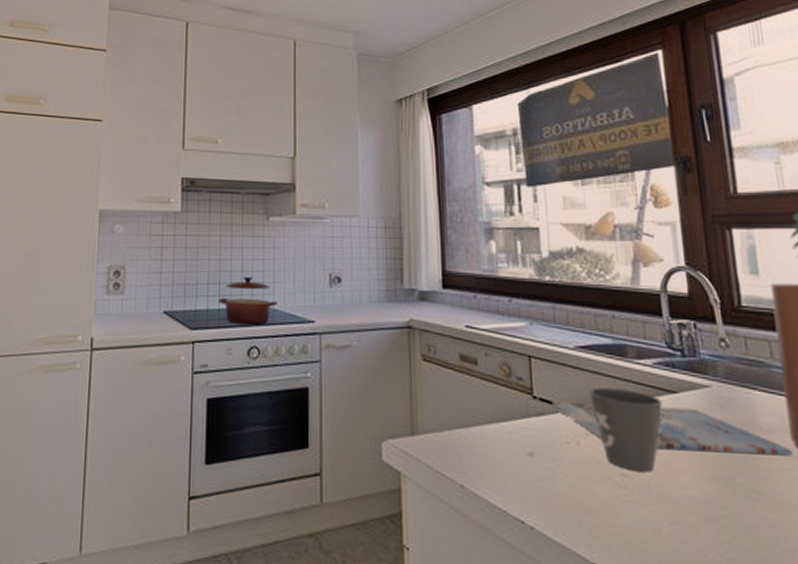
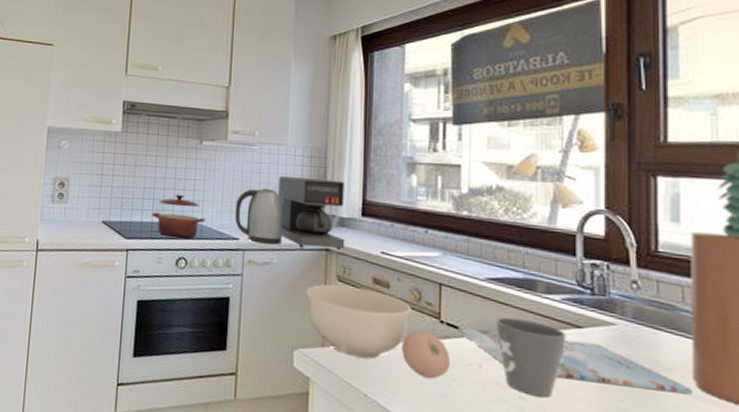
kettle: none [309,264,361,325] -> present [235,188,285,245]
coffee maker: none [353,250,428,327] -> present [278,176,345,251]
bowl: none [391,365,502,445] -> present [306,284,411,359]
fruit: none [496,409,547,462] -> present [402,330,450,379]

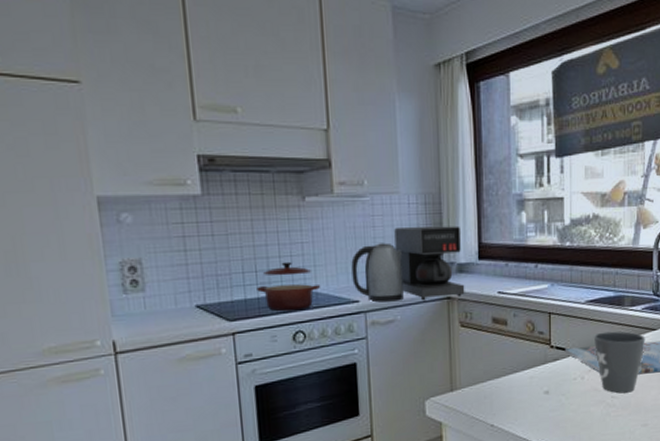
bowl: present [306,284,411,359] -> none [432,329,527,394]
fruit: present [402,330,450,379] -> none [520,358,559,399]

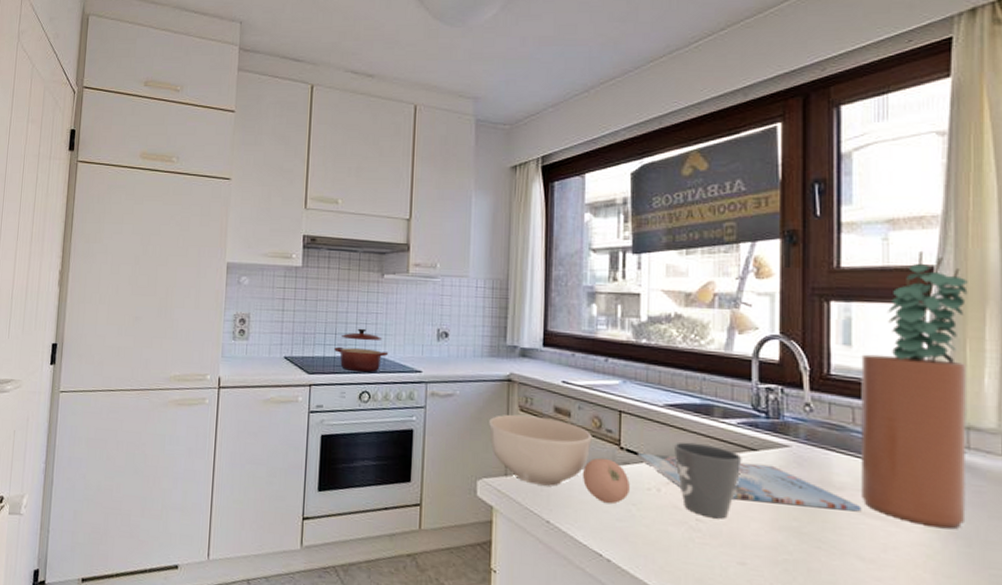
kettle: present [351,243,404,302] -> none [417,320,467,376]
coffee maker: present [394,226,465,300] -> none [460,308,527,381]
bowl: none [432,329,527,394] -> present [489,414,592,487]
fruit: none [520,358,559,399] -> present [583,457,630,504]

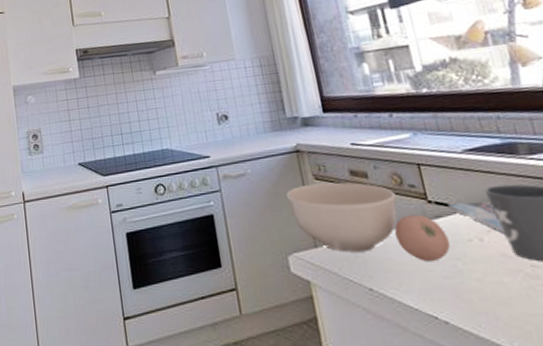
saucepan: present [334,328,389,373] -> none [123,124,175,168]

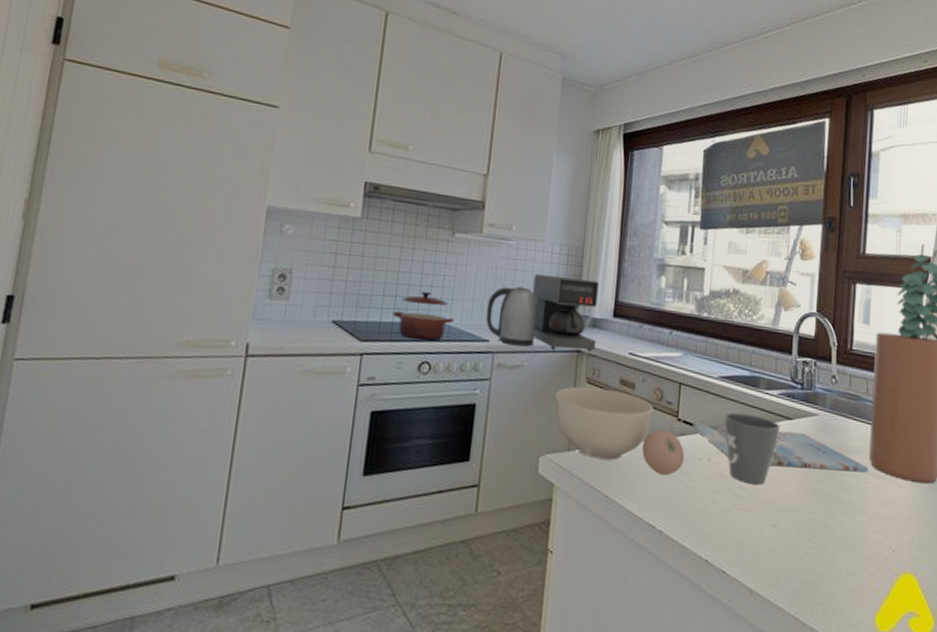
saucepan: none [123,124,175,168] -> present [393,291,455,341]
kettle: none [199,103,252,157] -> present [486,286,540,346]
coffee maker: none [234,82,314,154] -> present [532,274,599,352]

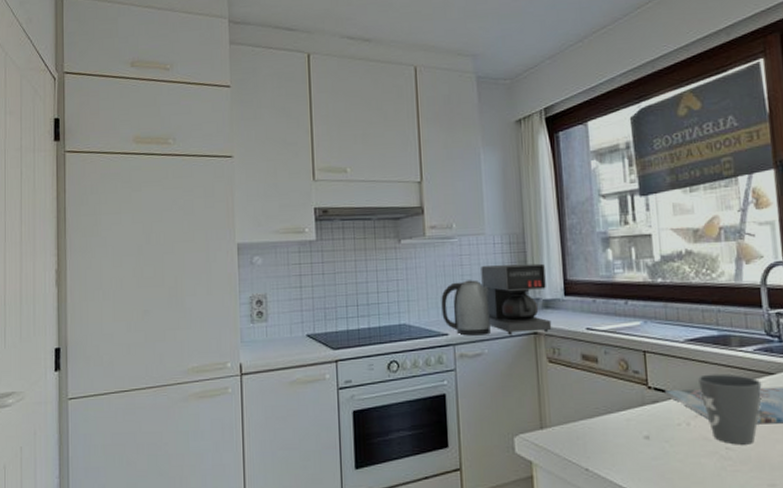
saucepan: present [393,291,455,341] -> none [357,297,414,343]
bowl: present [555,386,653,460] -> none [520,365,621,434]
fruit: present [642,429,684,476] -> none [615,399,661,444]

